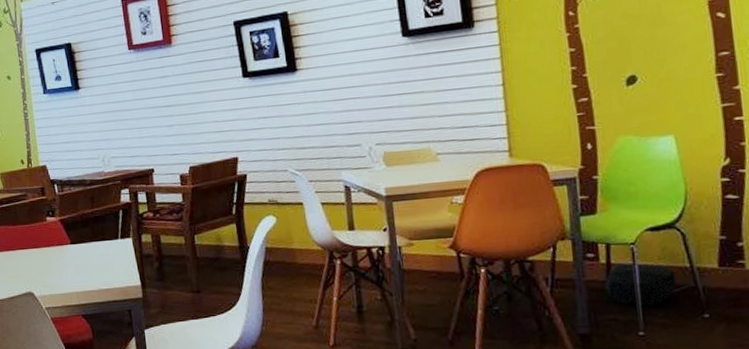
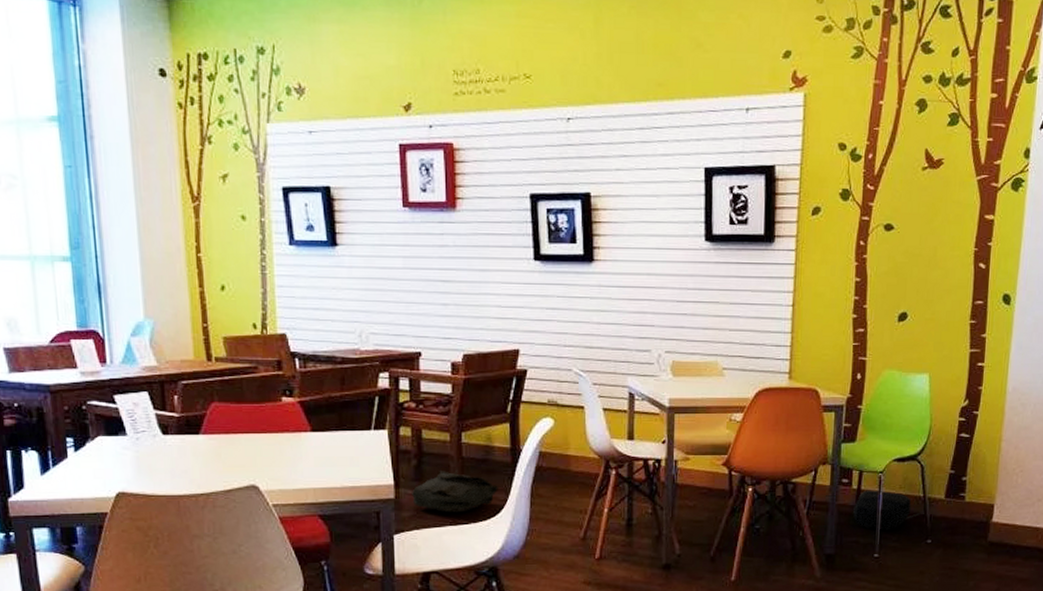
bag: none [156,268,233,308] -> present [412,469,499,513]

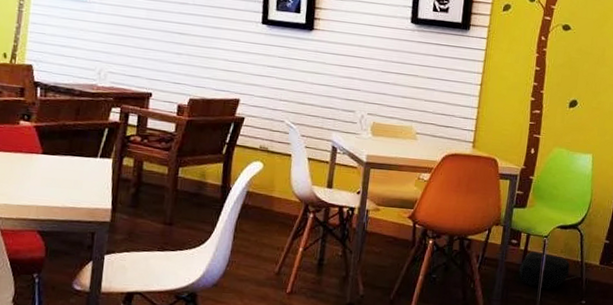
bag: present [412,469,499,513] -> none [126,200,207,240]

